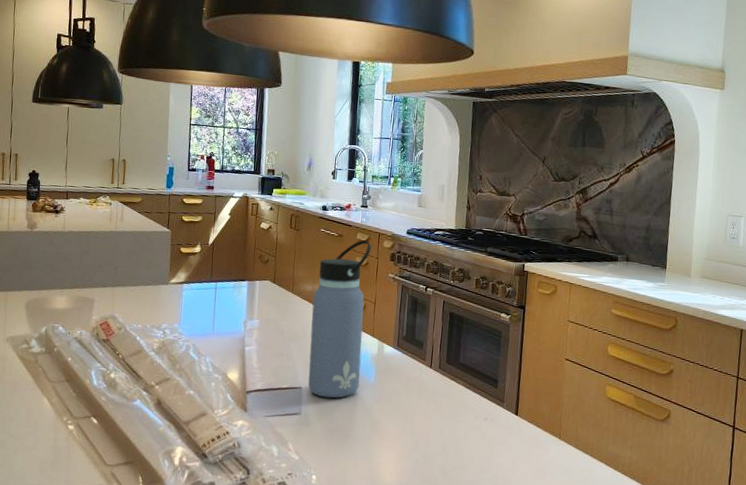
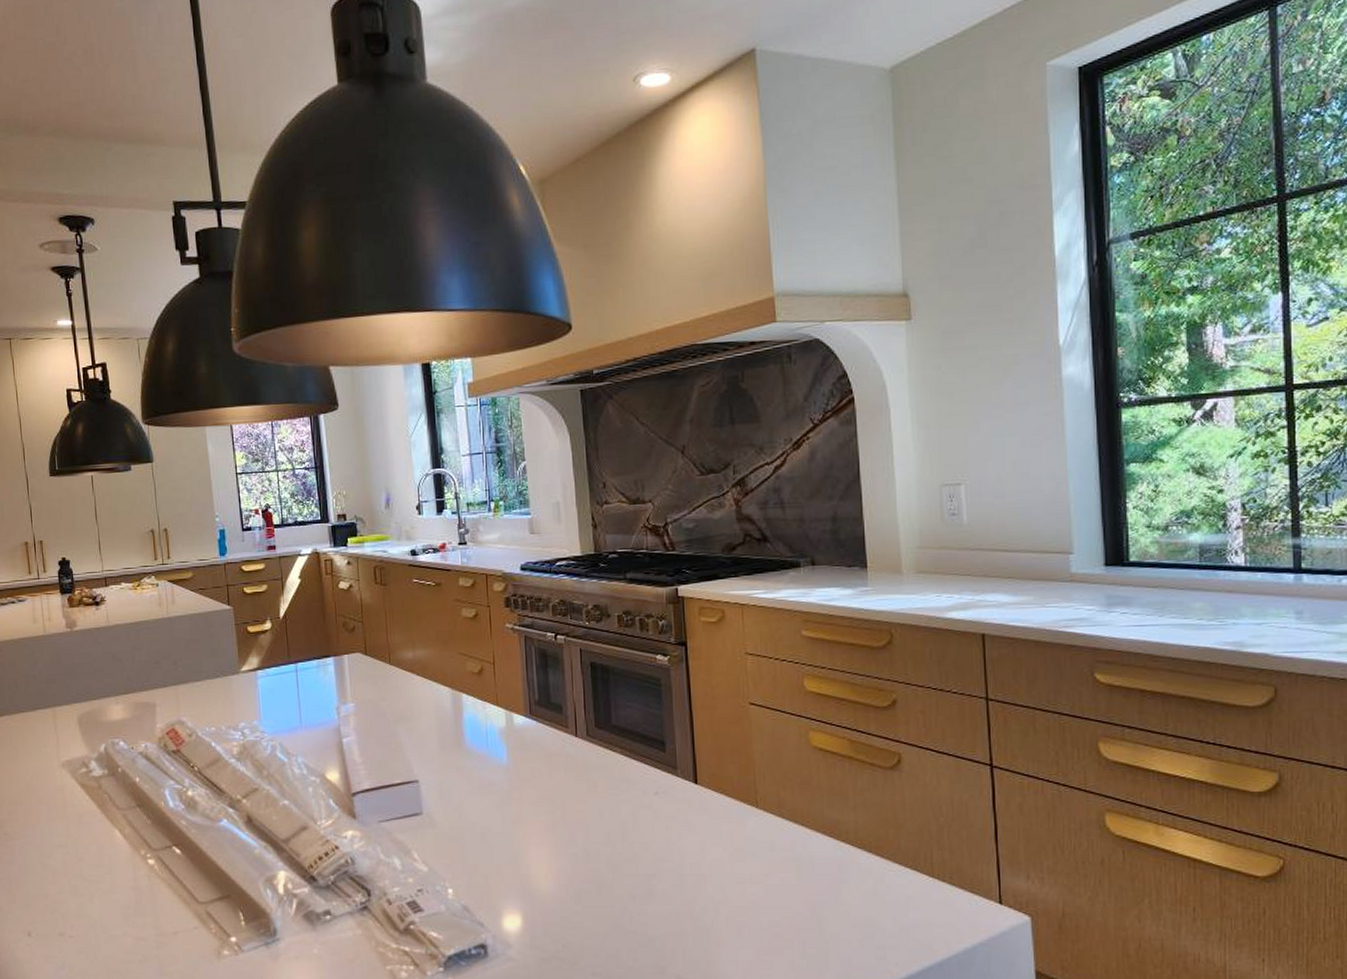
water bottle: present [308,239,371,399] -> none [416,585,490,790]

